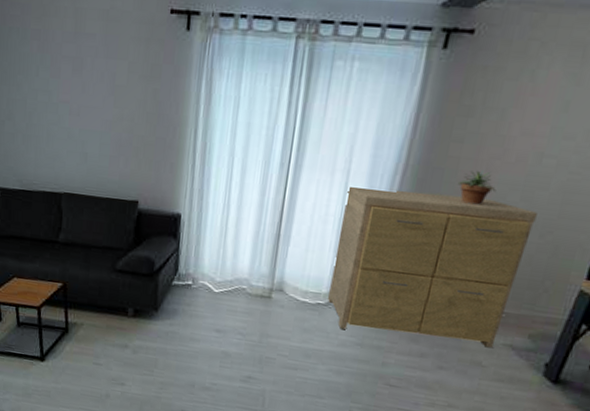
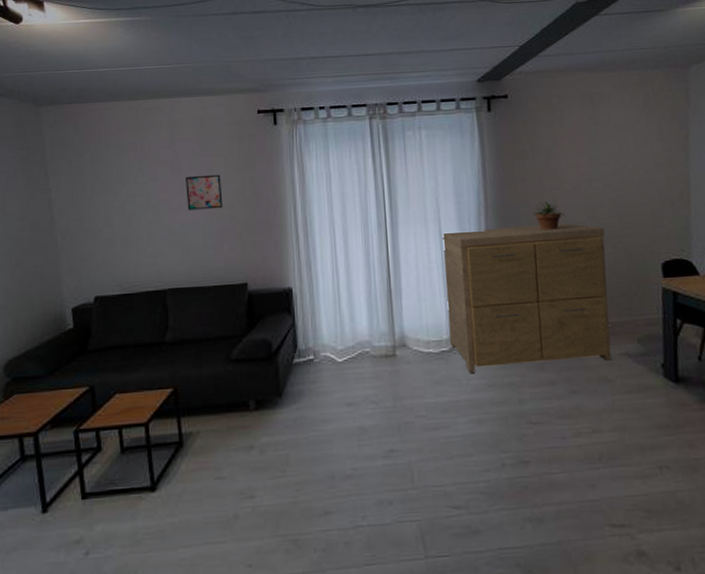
wall art: none [86,77,124,120] -> present [186,174,223,211]

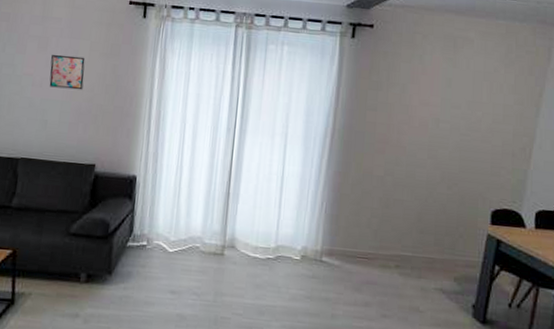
dresser: present [441,222,612,373] -> none [277,148,443,293]
potted plant: present [532,200,565,231] -> none [376,133,408,163]

